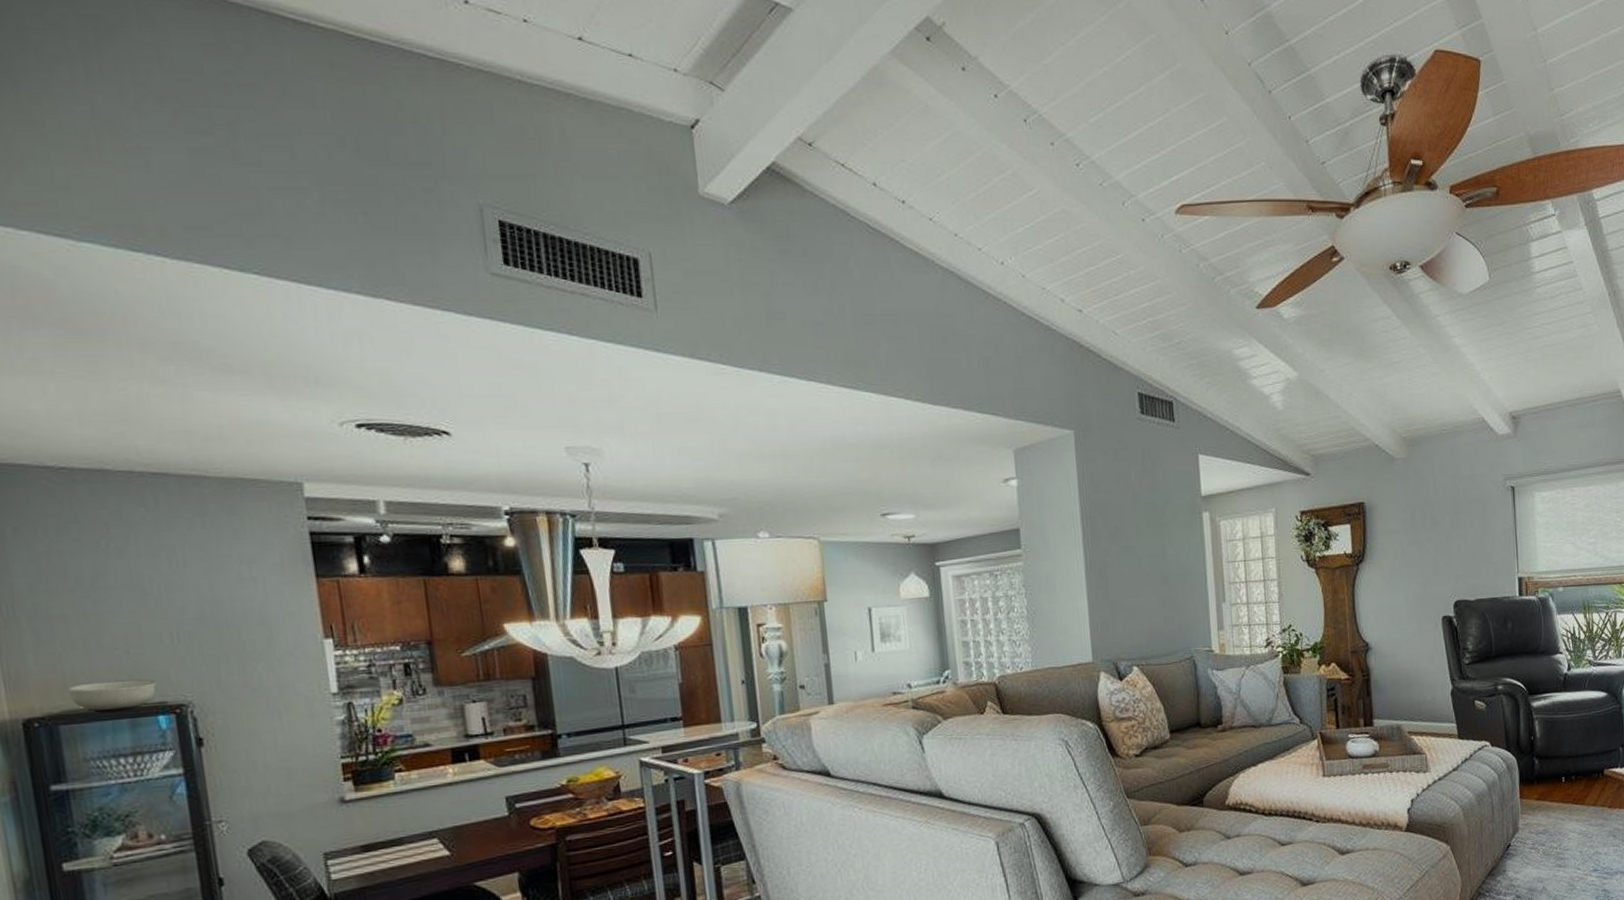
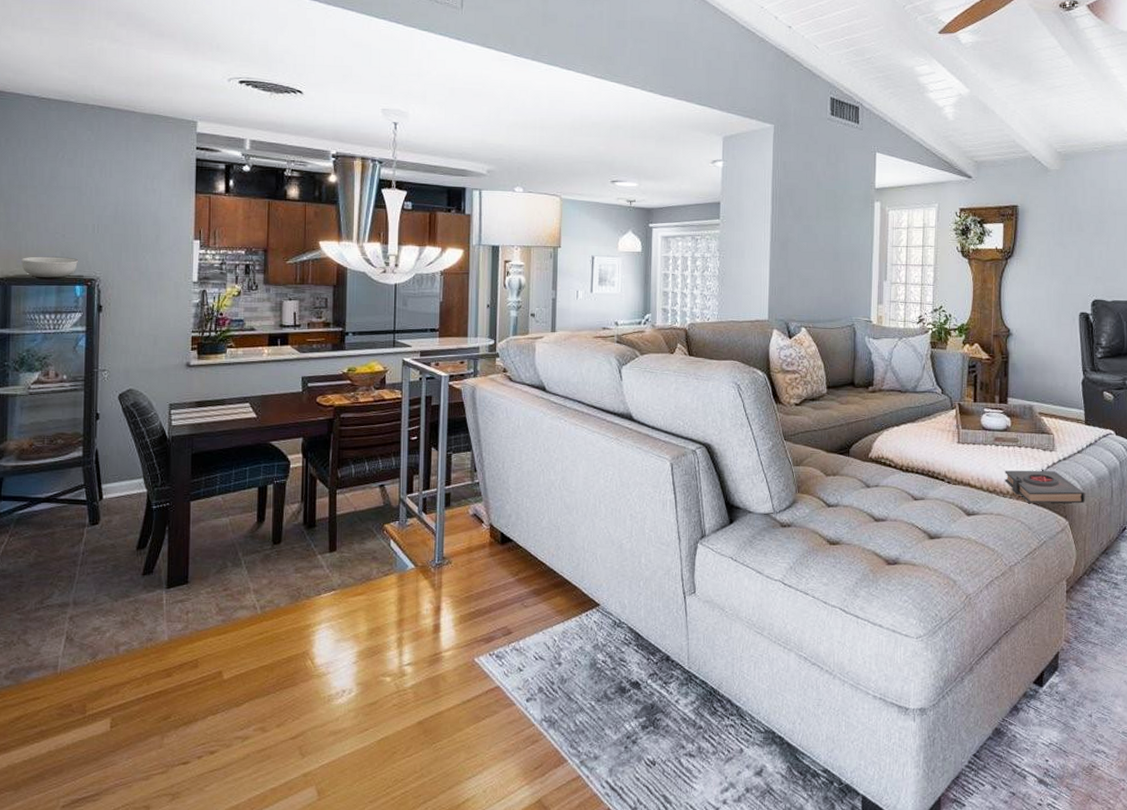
book: none [1377,794,1465,832] -> present [1004,470,1085,504]

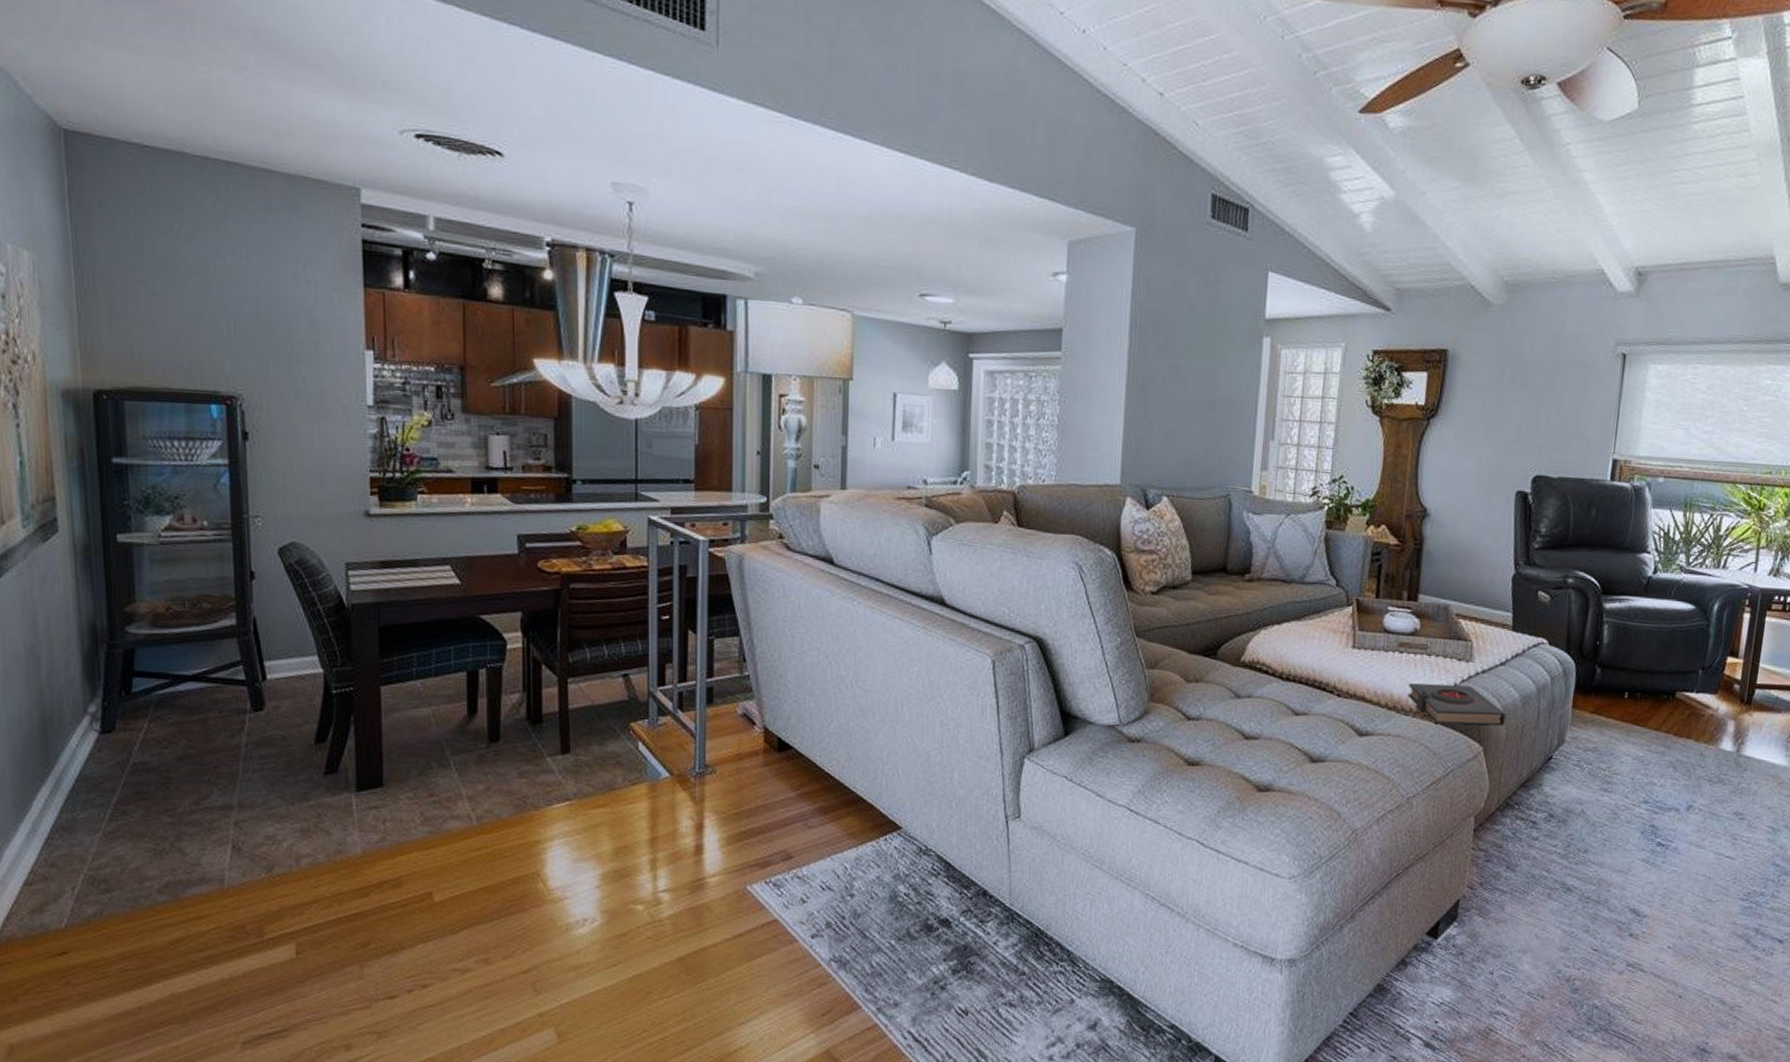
bowl: present [21,256,78,280] -> none [135,362,211,396]

